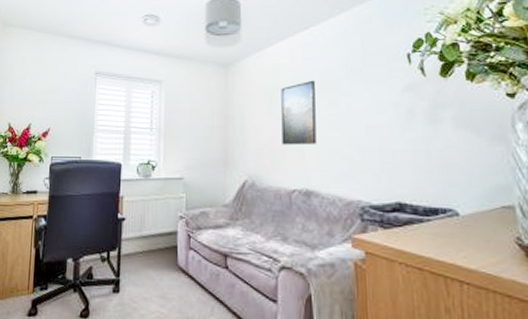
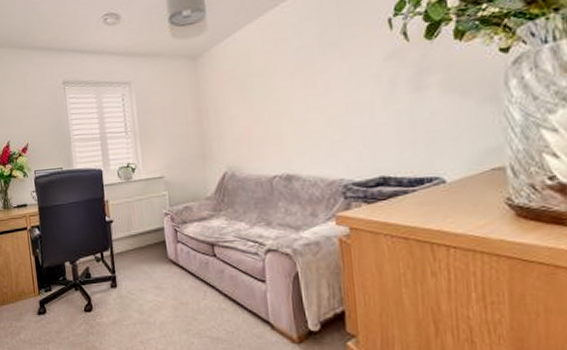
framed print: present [281,80,317,145] -> none [254,61,295,133]

